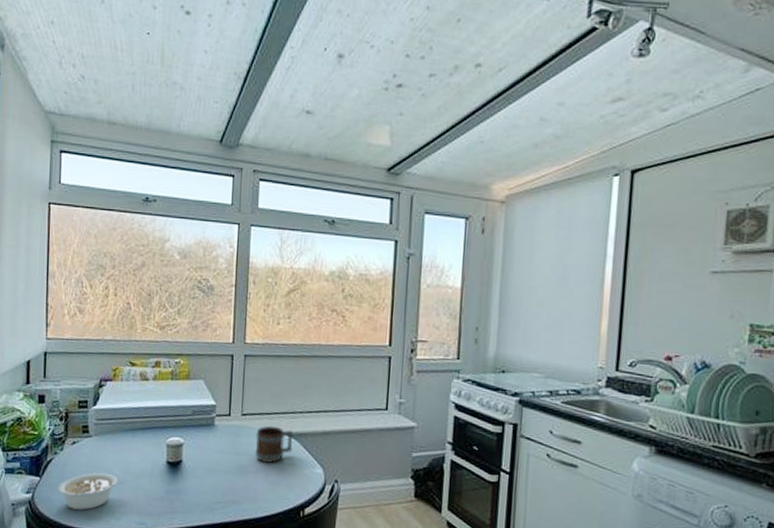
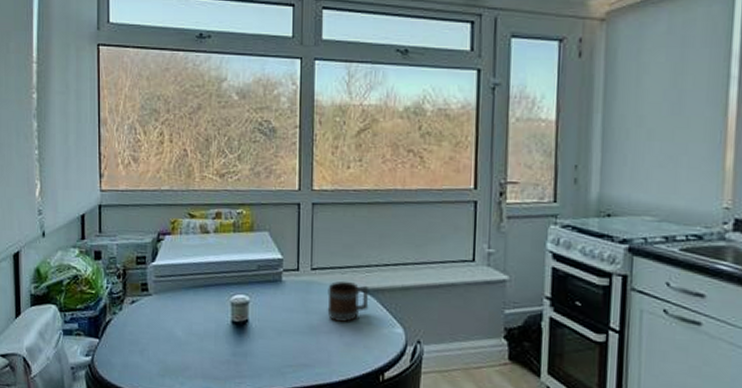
legume: present [58,473,124,510] -> none [118,334,187,374]

